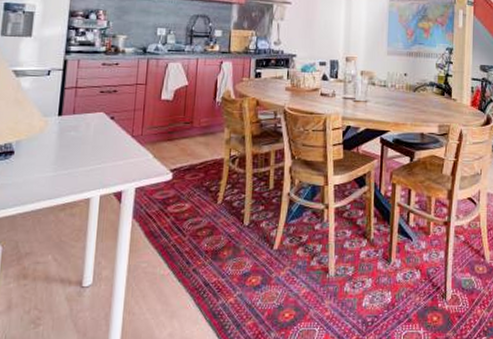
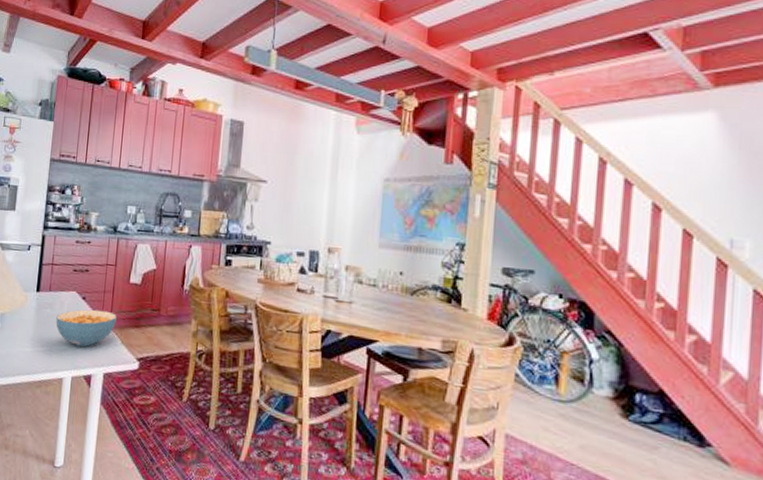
cereal bowl: none [81,128,148,166] -> present [56,309,117,347]

